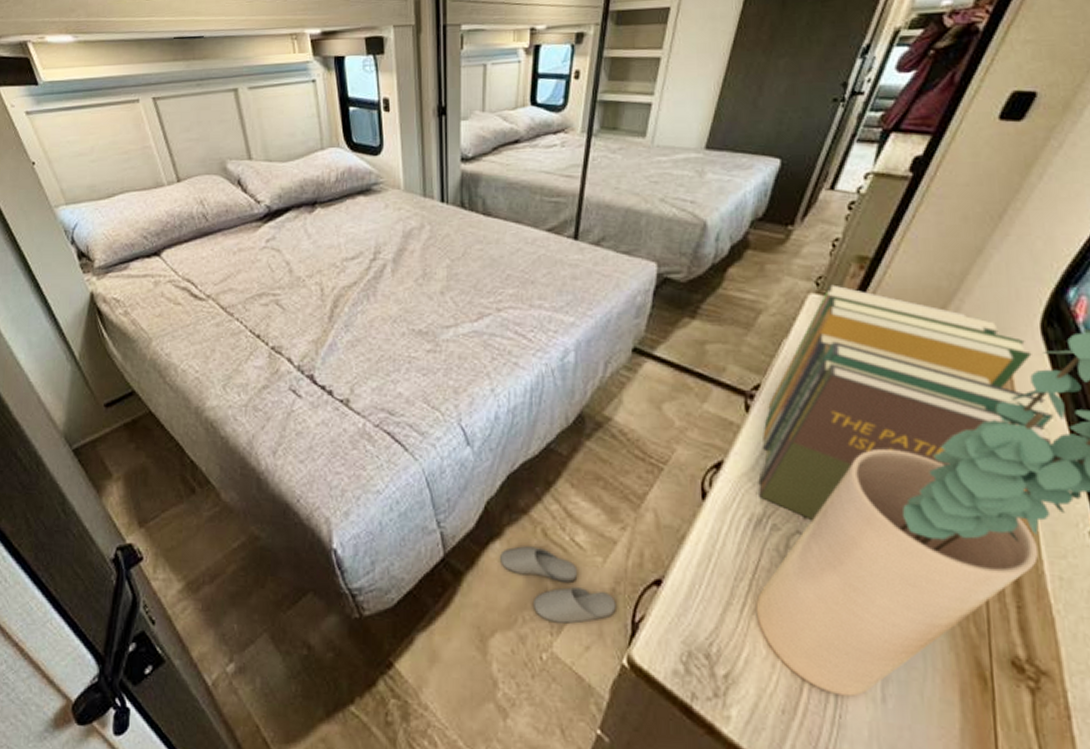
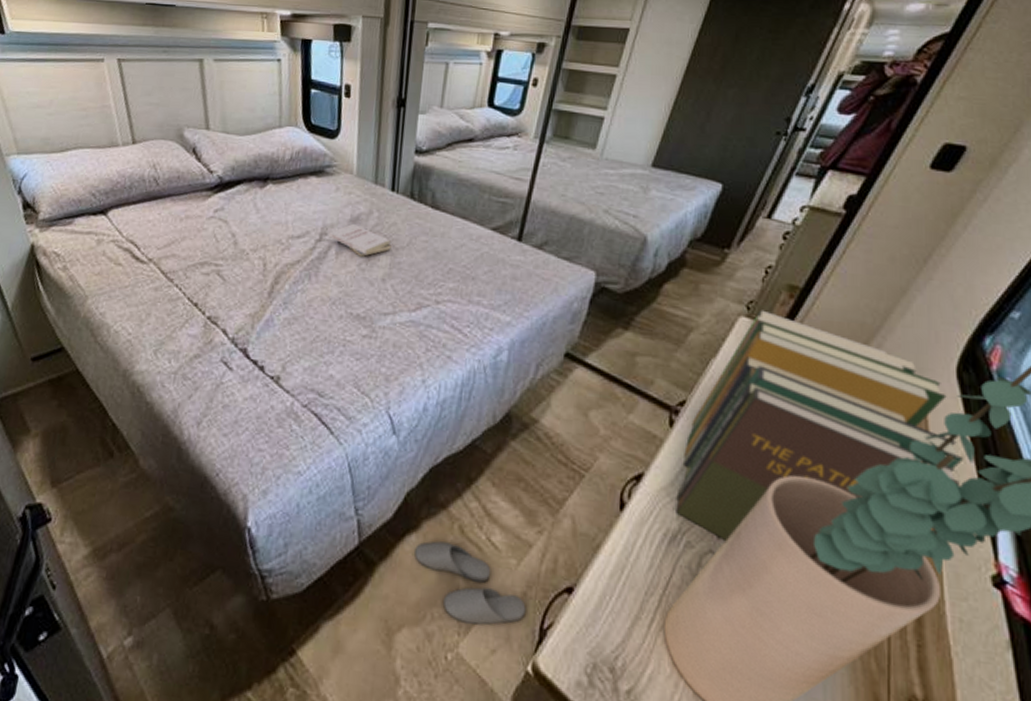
books: none [382,239,447,273] -> present [328,223,392,258]

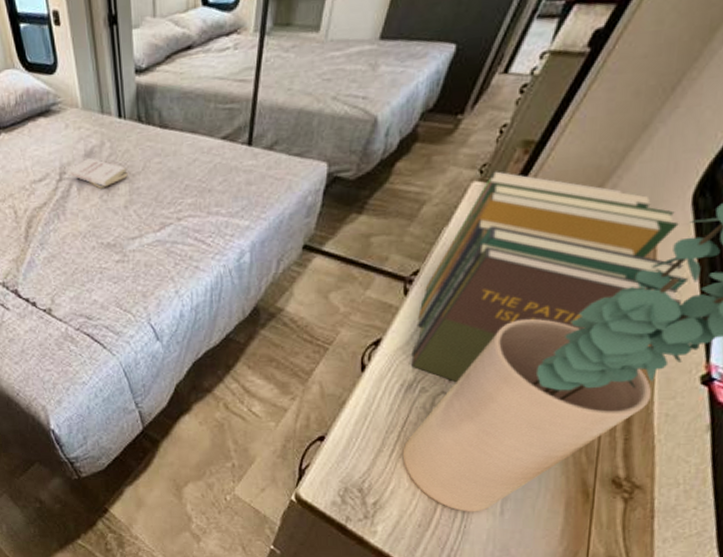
slippers: present [414,541,526,625] -> none [190,417,286,473]

